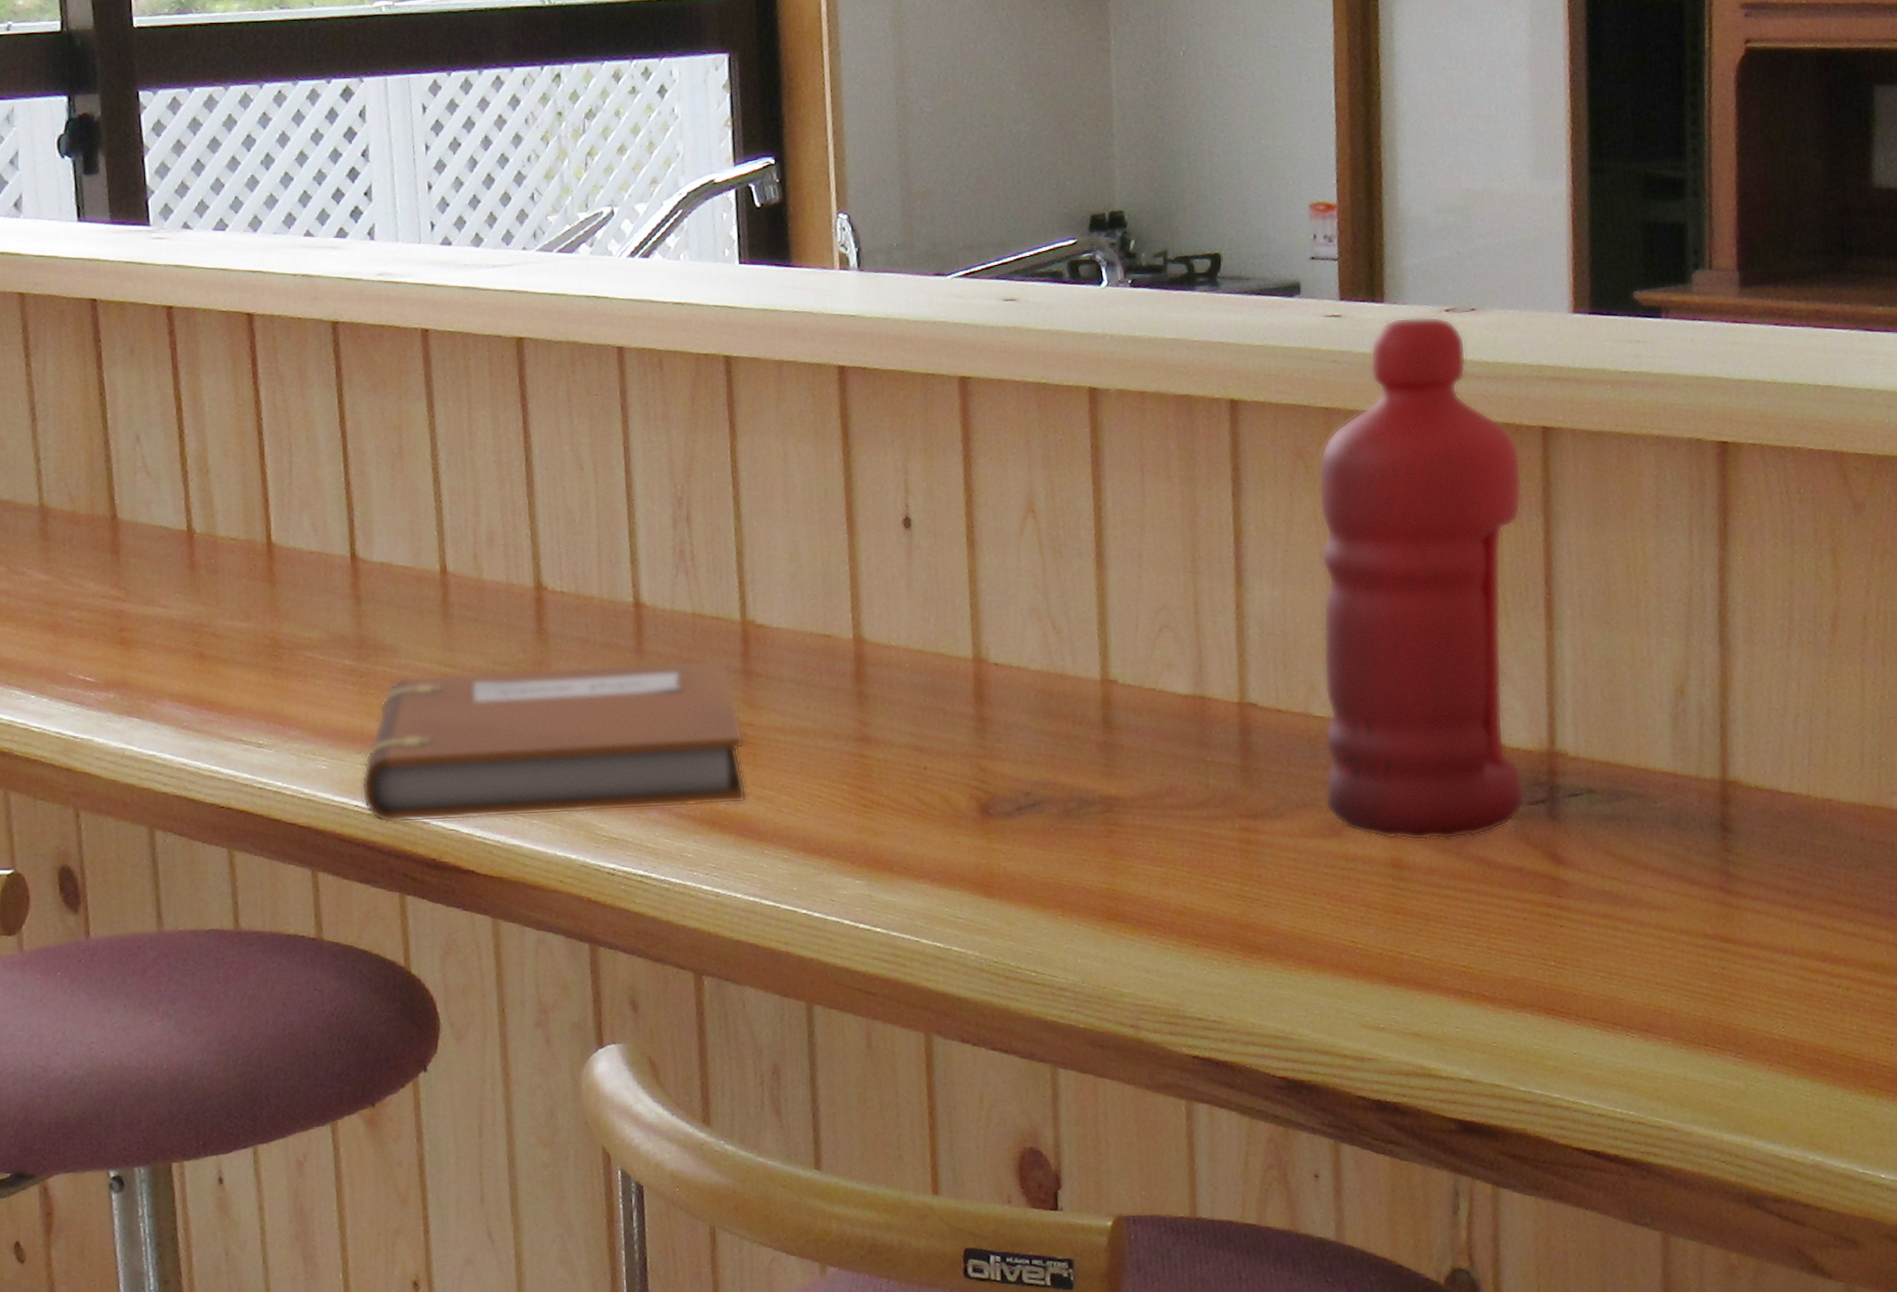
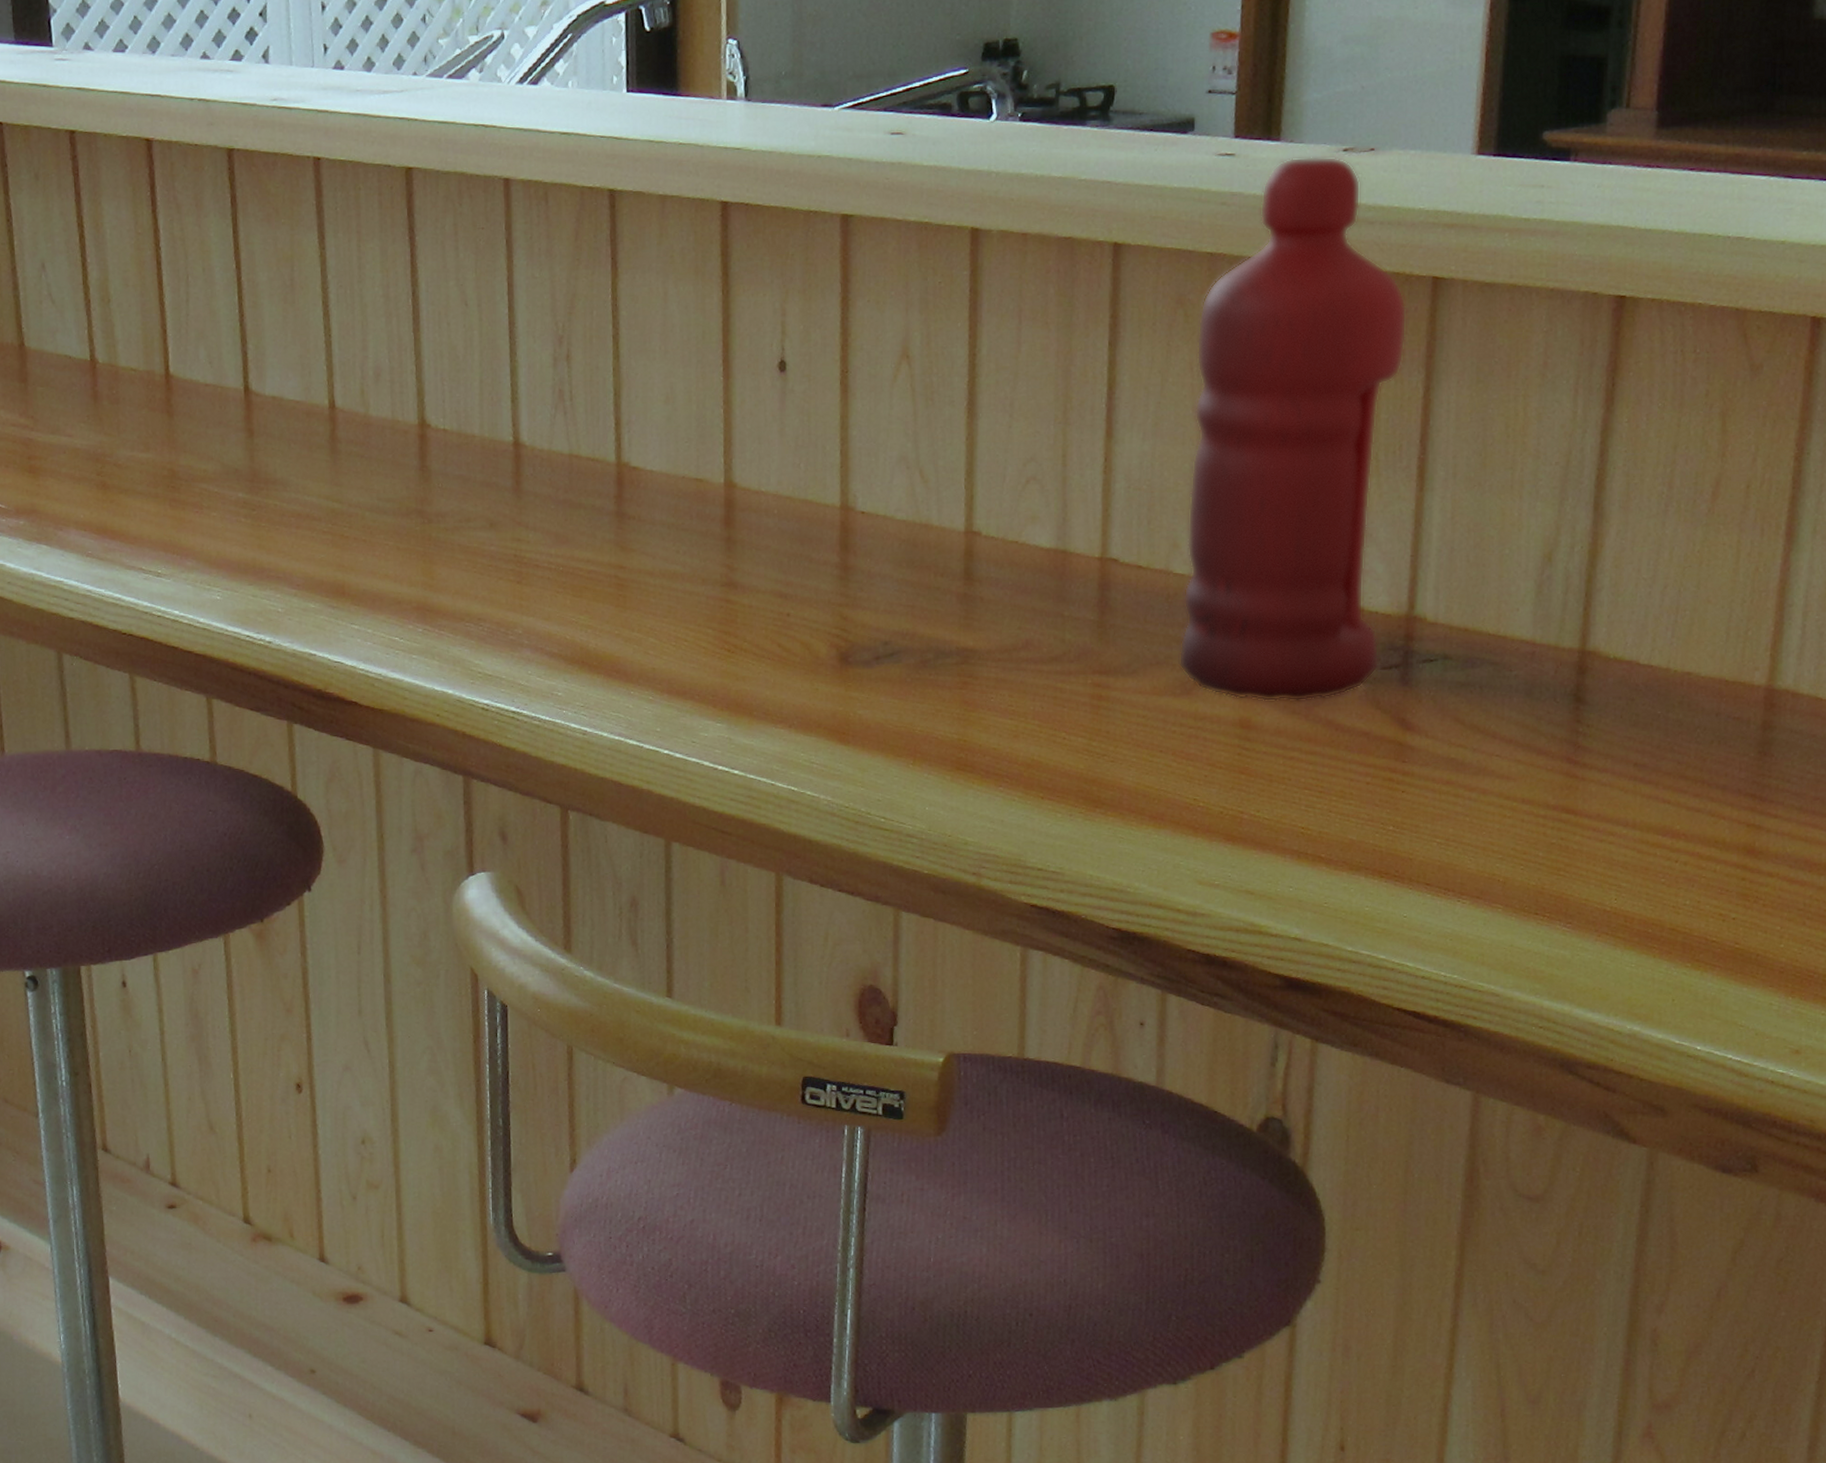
notebook: present [361,659,747,824] -> none [253,501,616,654]

